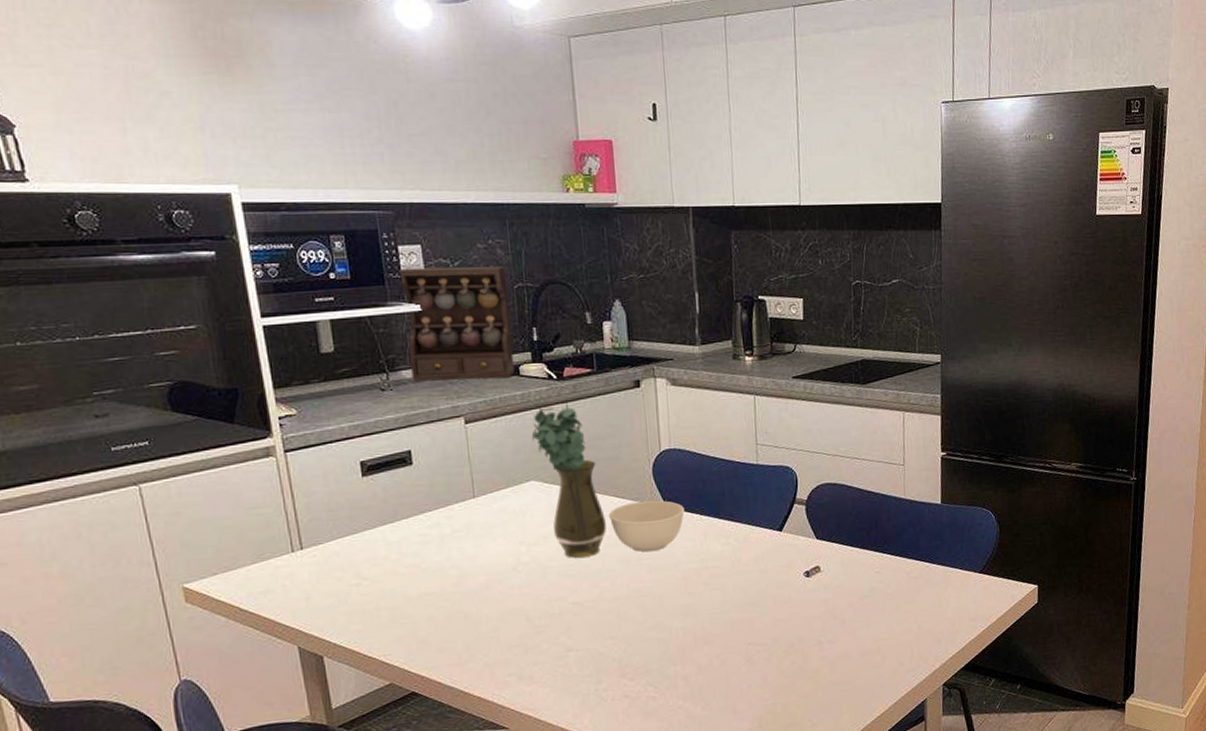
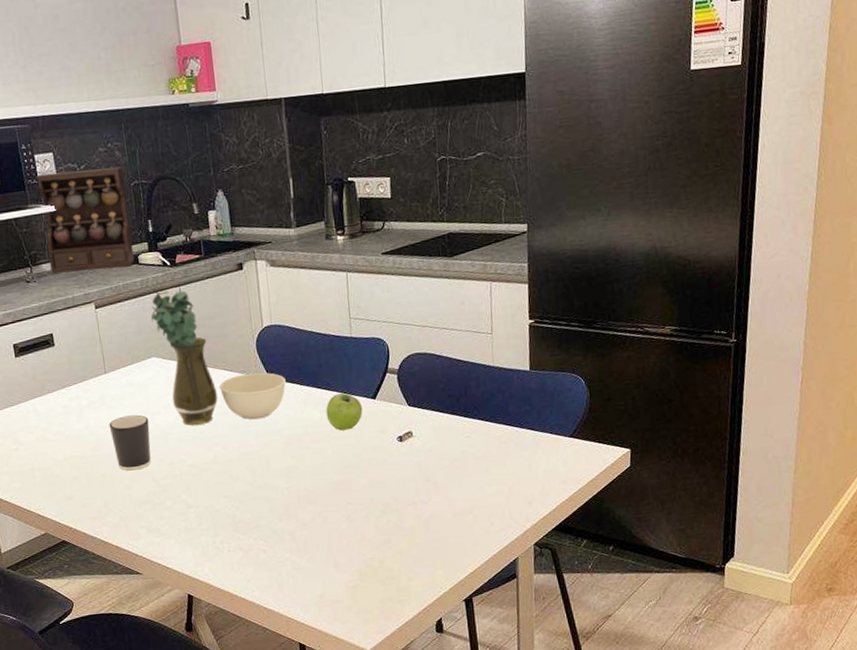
mug: none [475,545,526,610] -> present [109,414,151,471]
fruit: none [727,525,768,565] -> present [326,393,363,431]

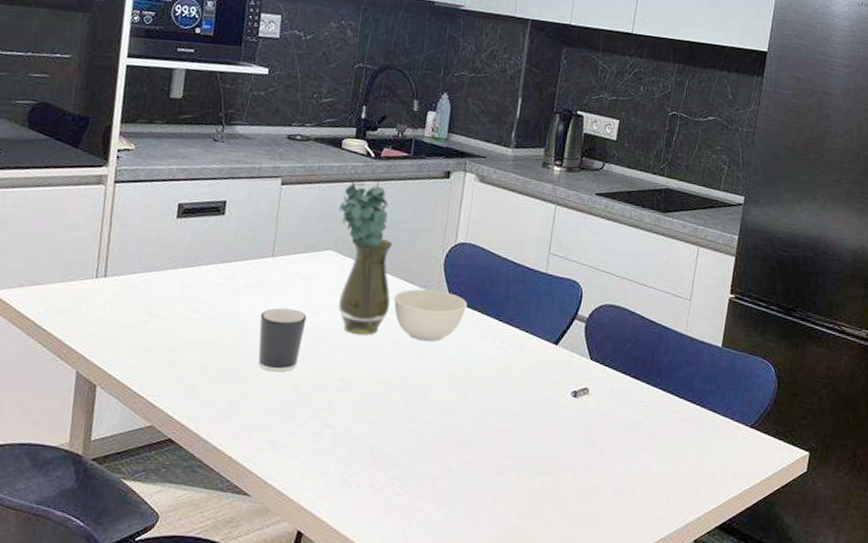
spice rack: present [35,166,135,273] -> none [244,34,350,149]
fruit: present [326,393,363,431] -> none [501,331,542,373]

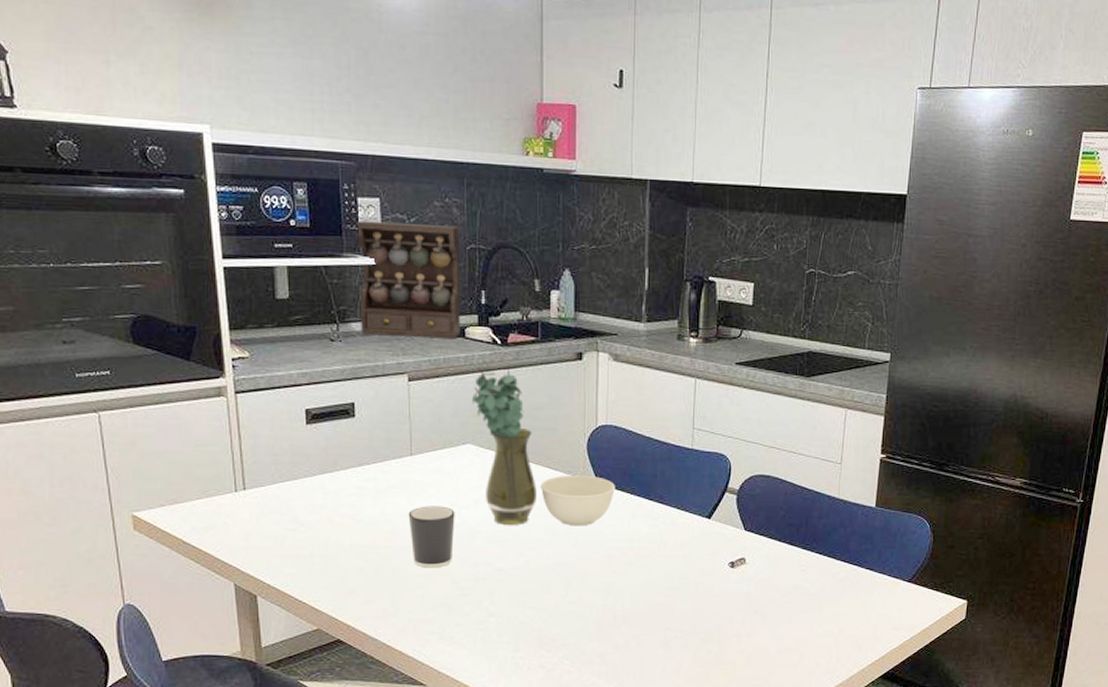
spice rack: none [244,34,350,149] -> present [355,220,461,339]

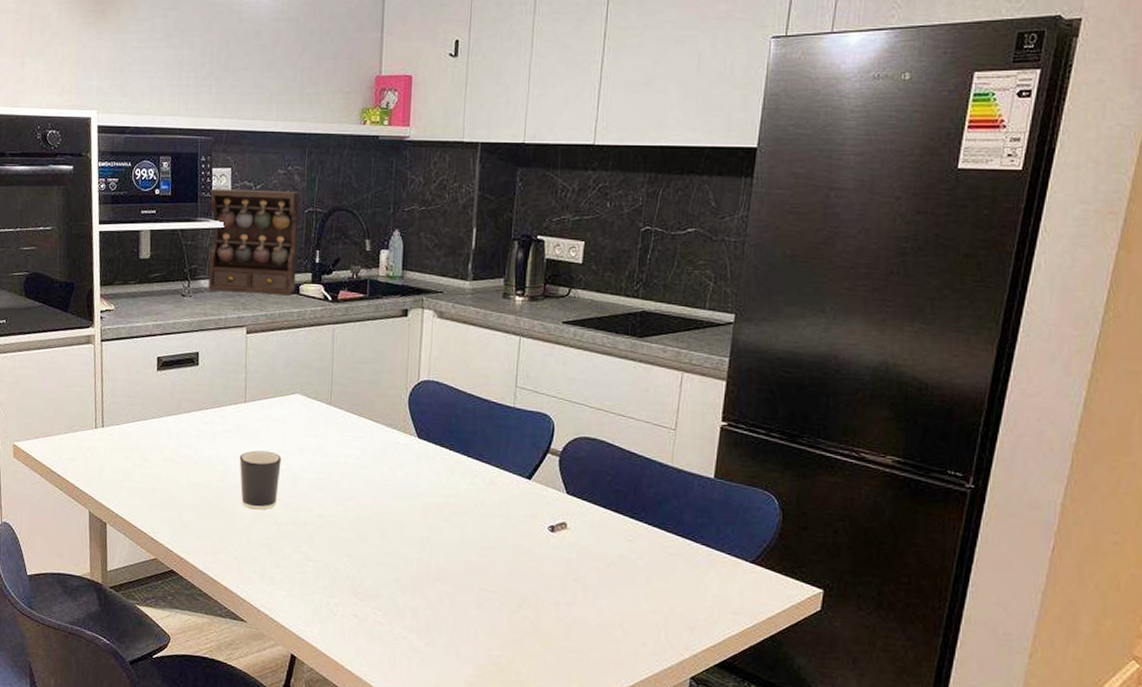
vase: present [471,366,538,525] -> none [301,321,359,474]
soup bowl: present [539,475,615,526] -> none [361,427,434,479]

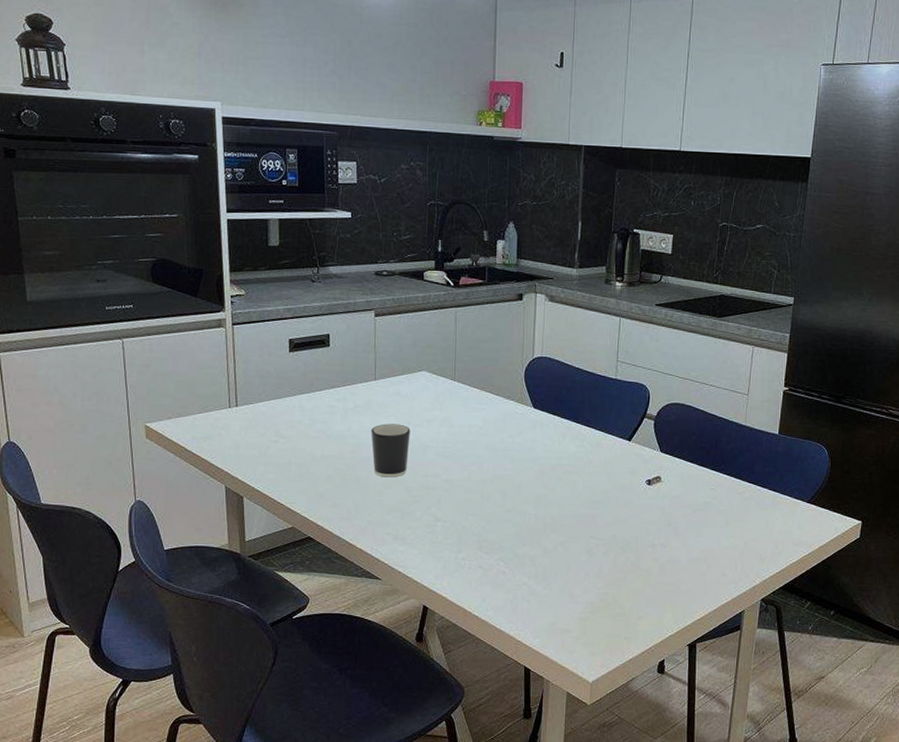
spice rack: present [208,188,299,296] -> none [336,181,421,281]

